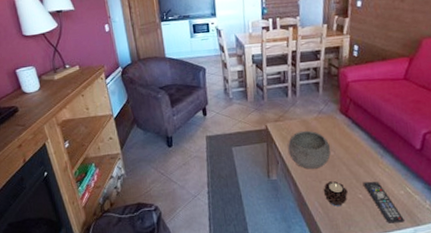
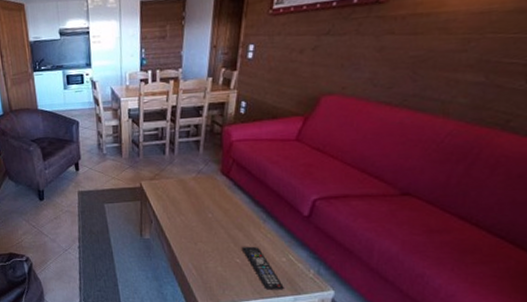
bowl: present [288,130,331,169] -> none [163,190,209,230]
candle: present [323,181,348,207] -> none [198,244,225,269]

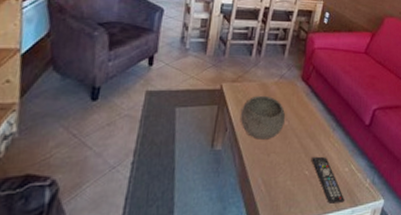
bowl: none [163,190,209,230] -> present [241,95,286,140]

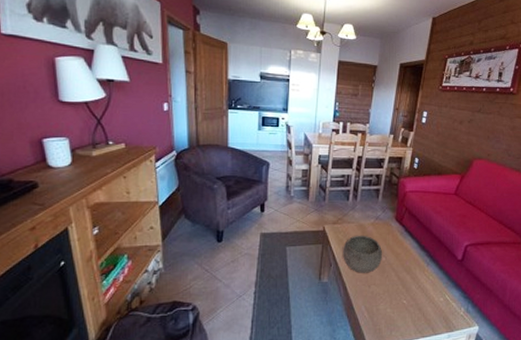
remote control: present [311,156,345,204] -> none [408,288,442,329]

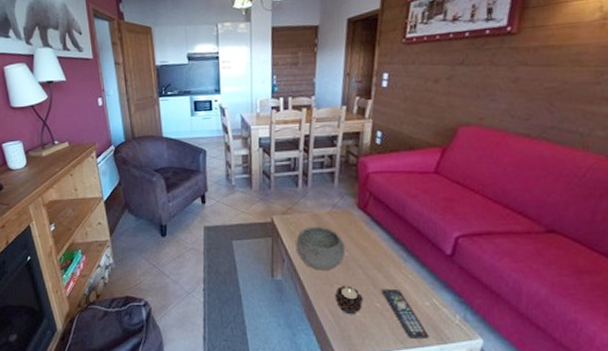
candle: none [371,286,394,311] -> present [334,286,363,315]
remote control: none [408,288,442,329] -> present [381,288,430,339]

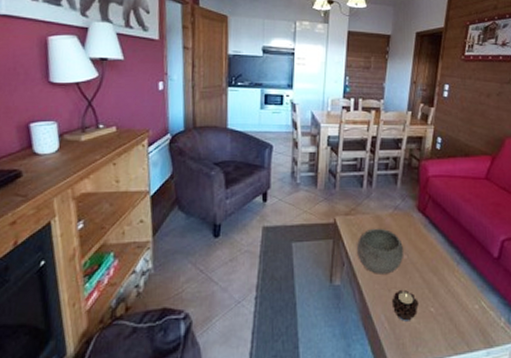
remote control: present [381,288,430,339] -> none [435,292,478,344]

